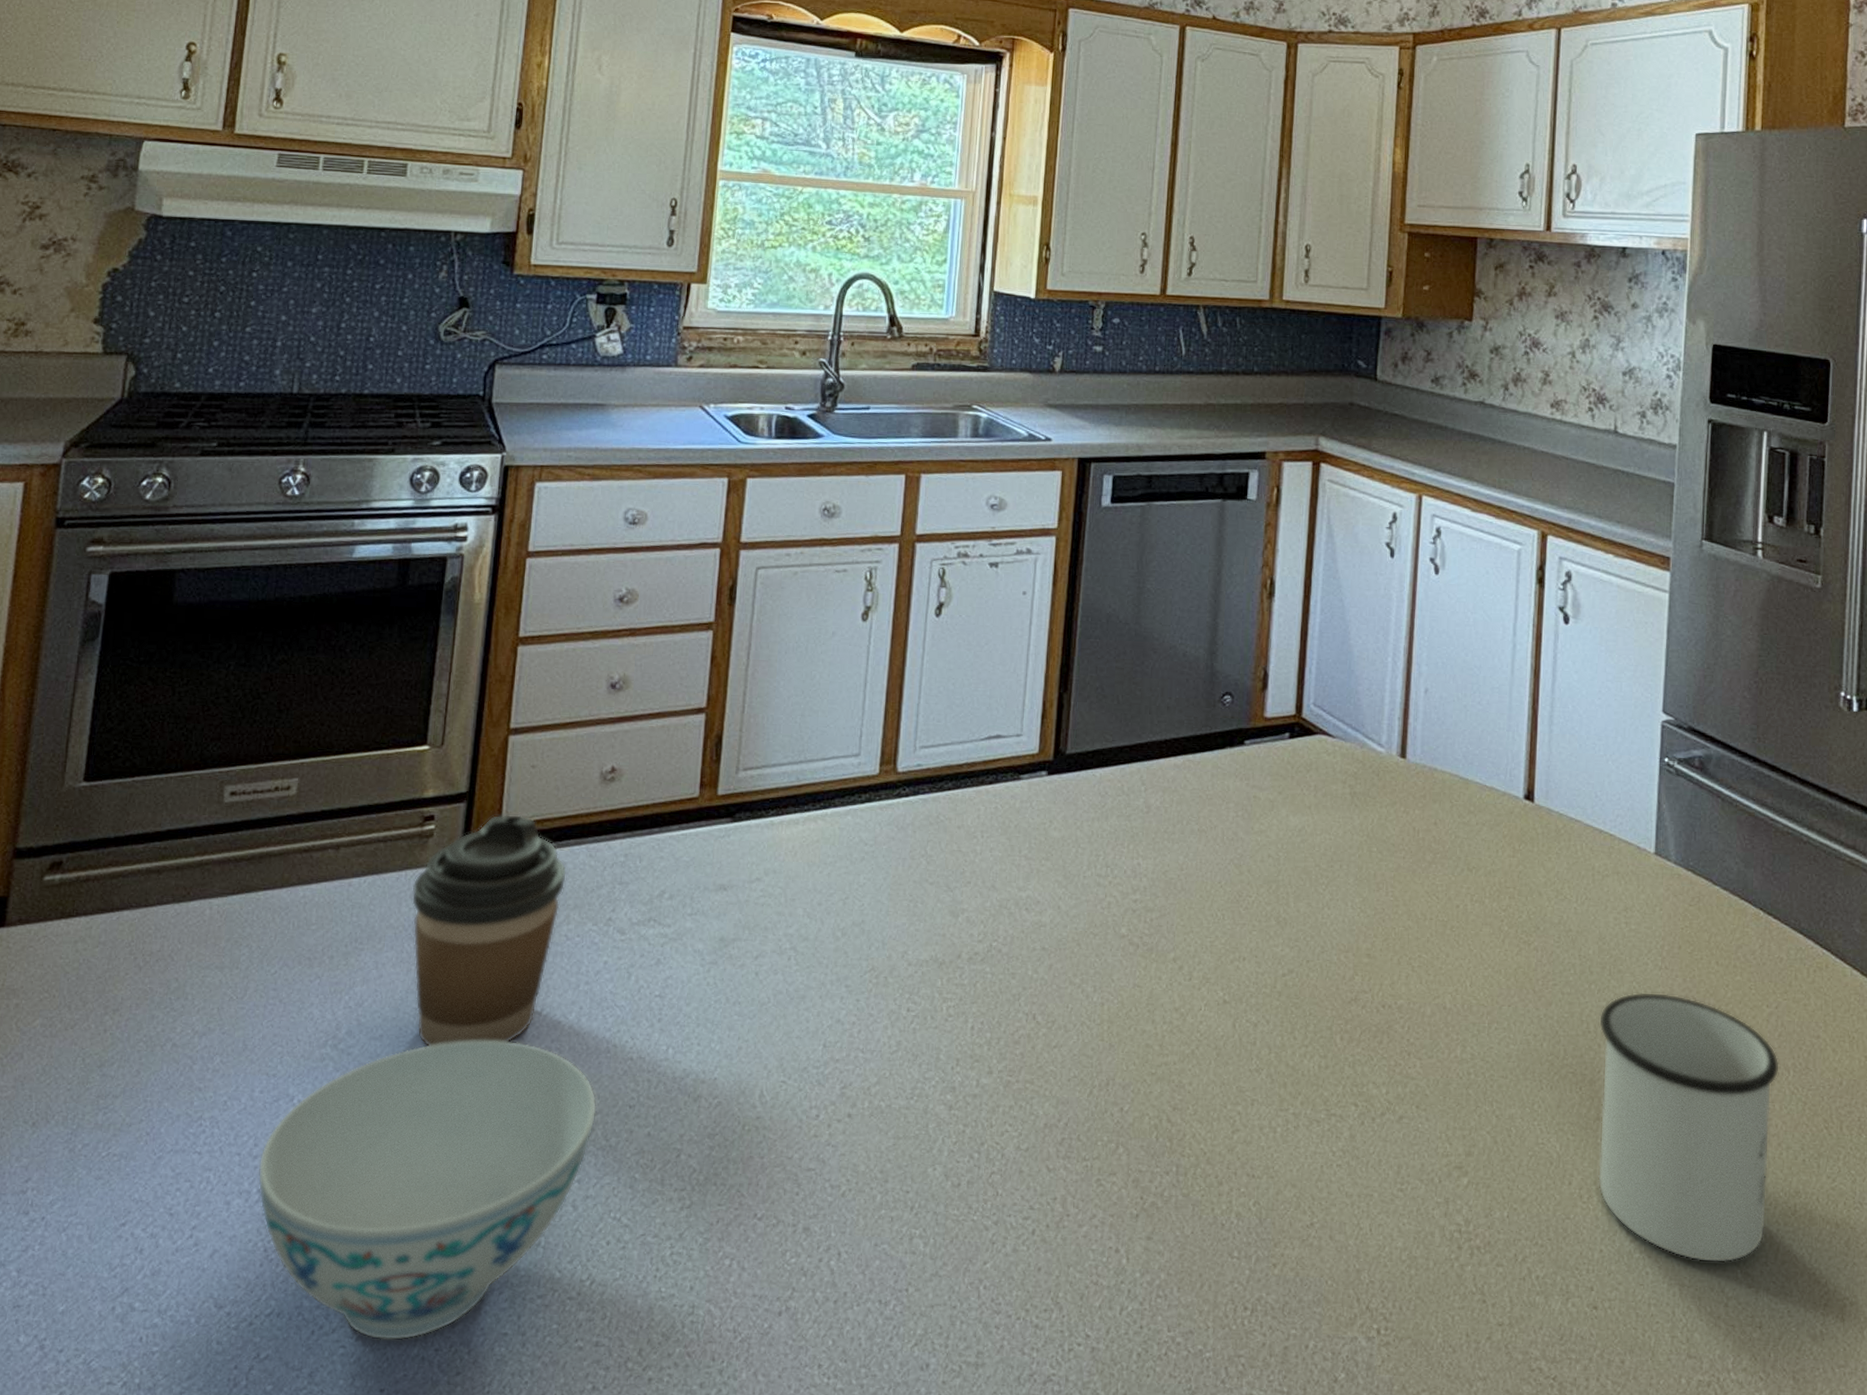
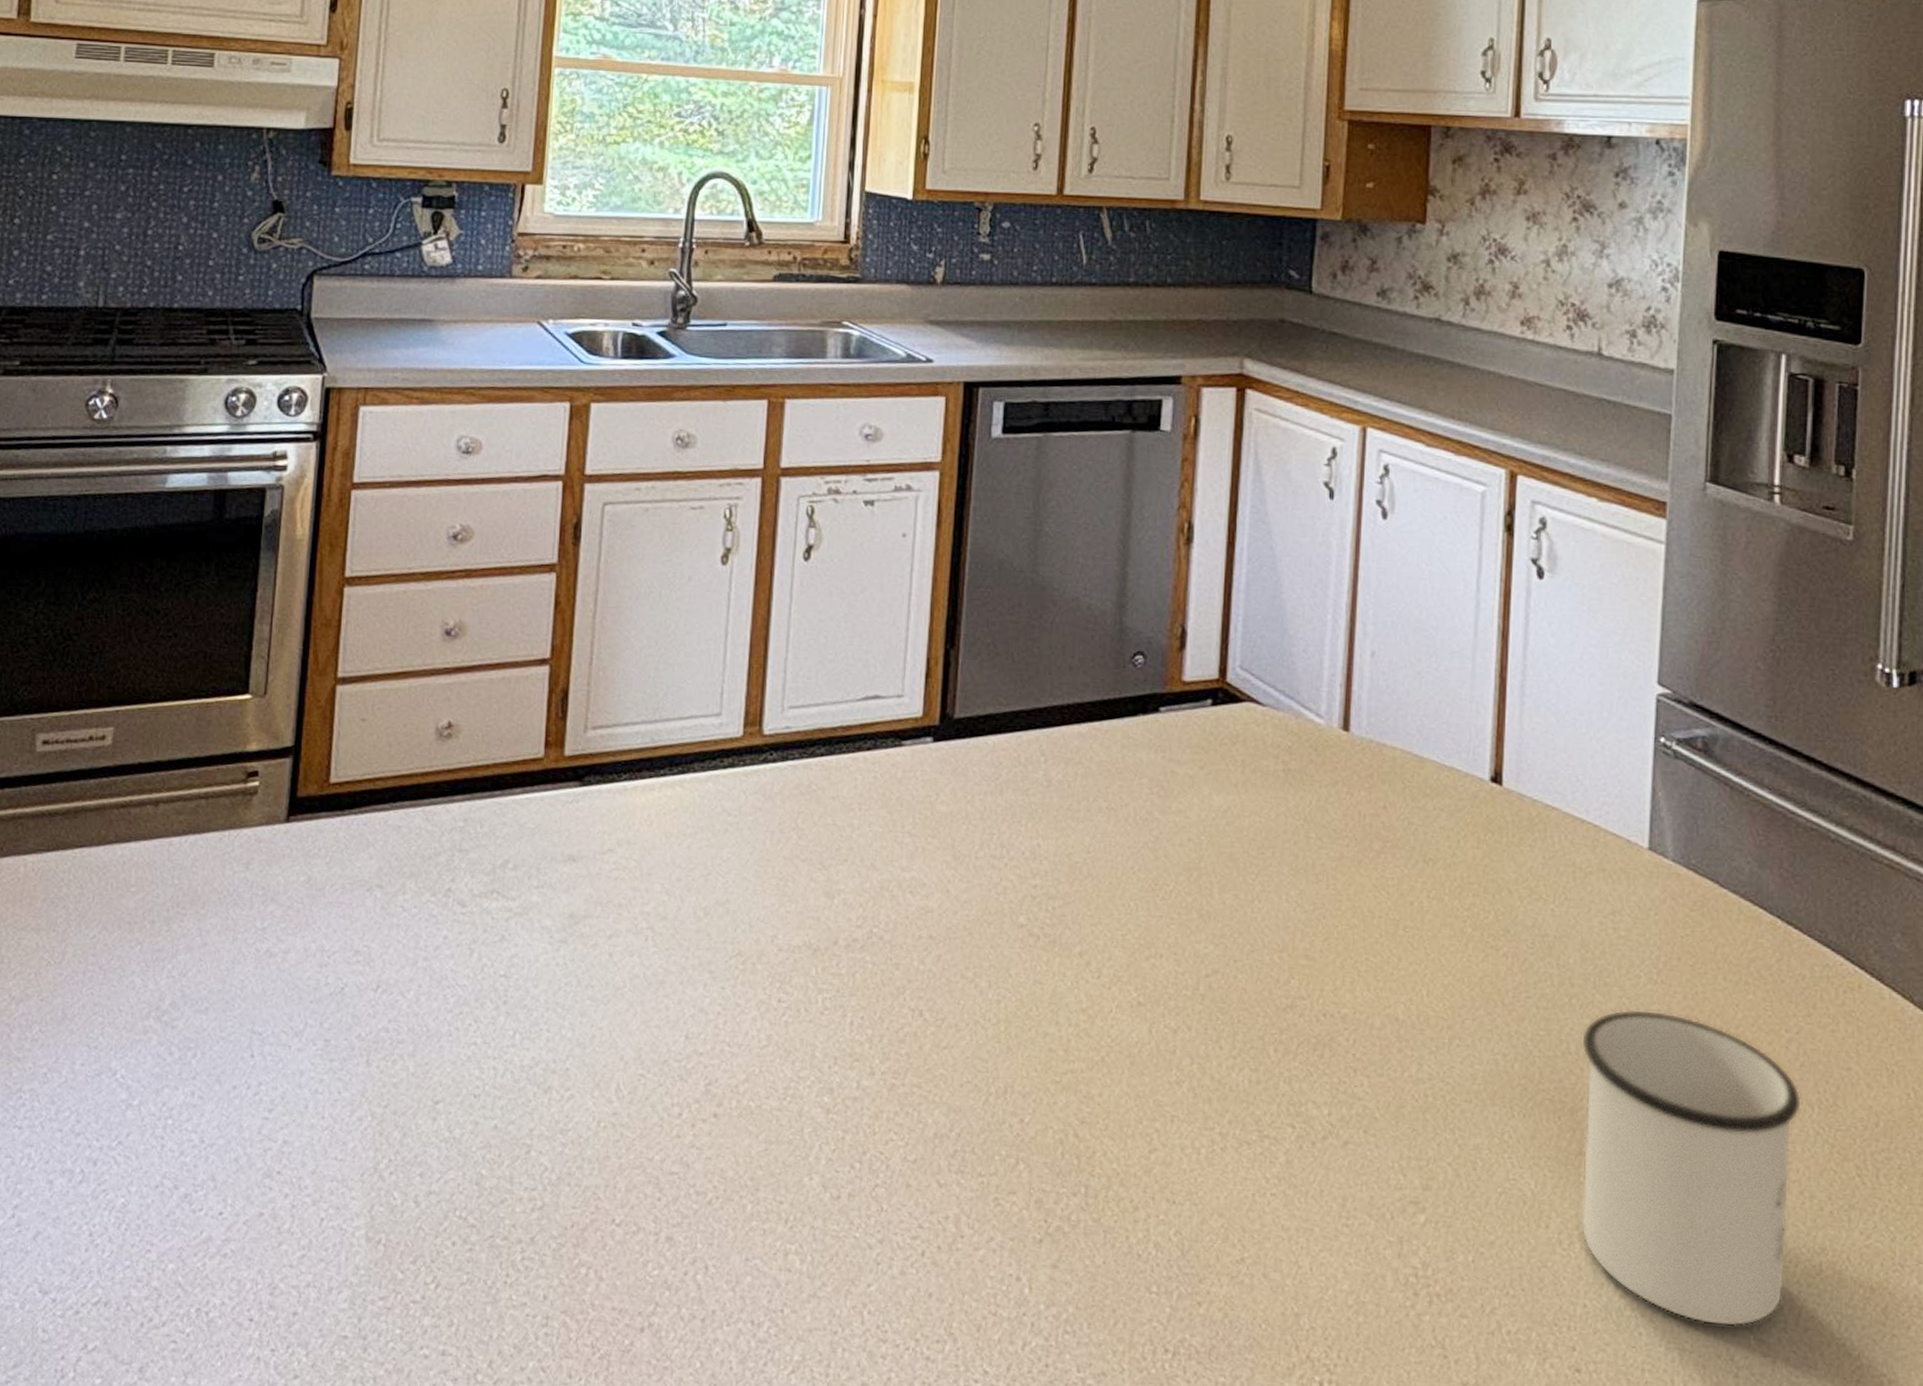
bowl: present [257,1040,597,1341] -> none [81,1017,439,1339]
coffee cup: present [411,814,568,1047] -> none [236,771,402,1023]

